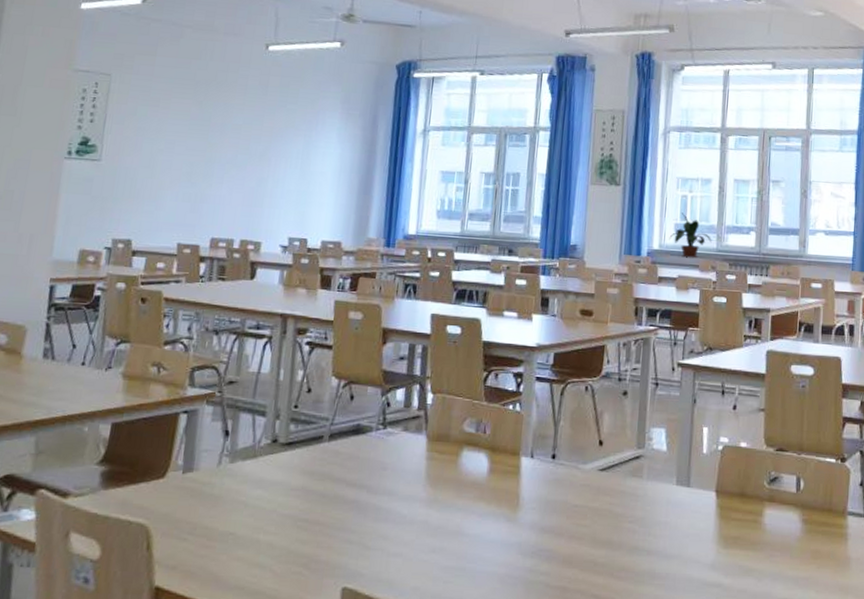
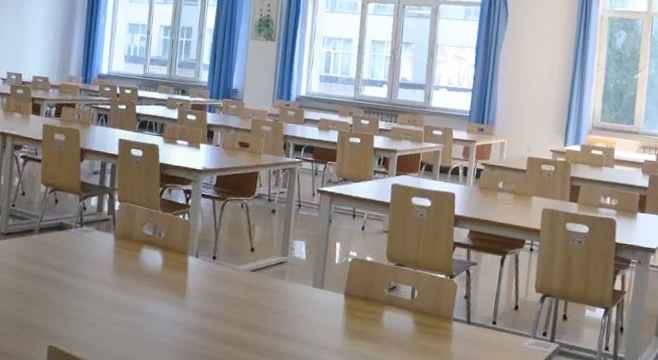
potted plant: present [669,212,712,259] -> none [314,66,351,105]

